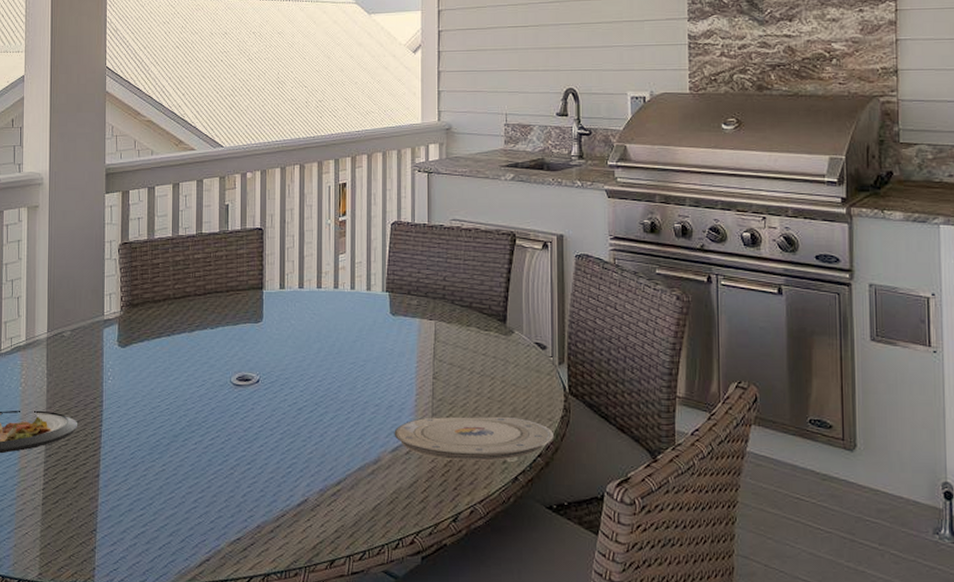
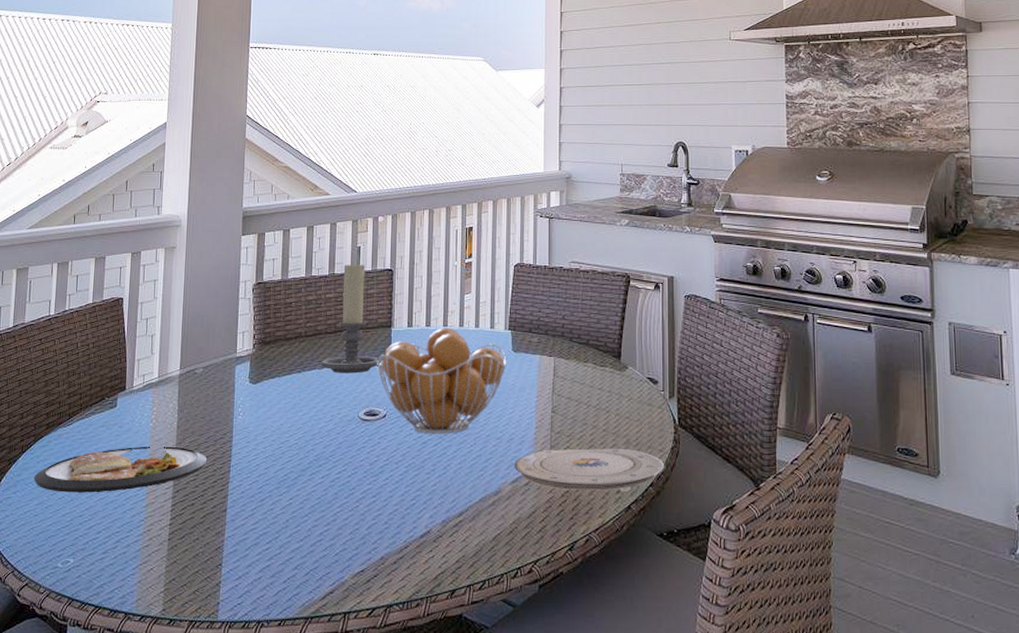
candle holder: none [190,221,257,337] -> present [320,262,386,374]
fruit basket: none [249,290,385,400] -> present [377,328,507,434]

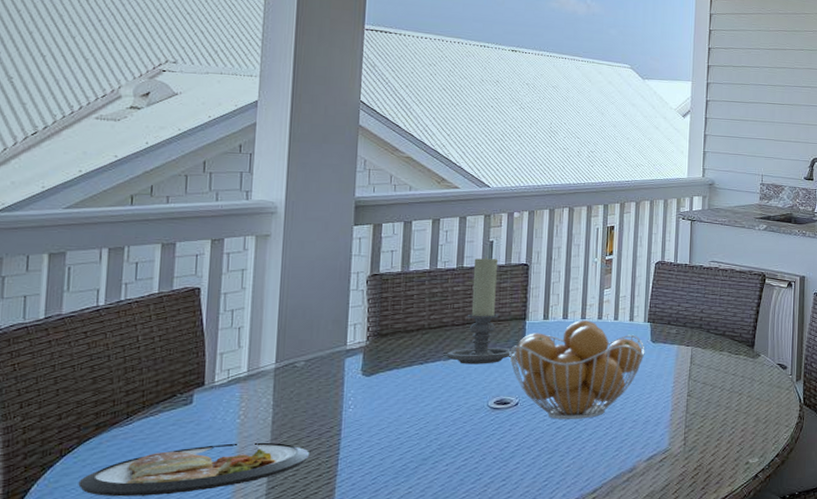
plate: present [514,448,664,491] -> none [649,425,789,464]

